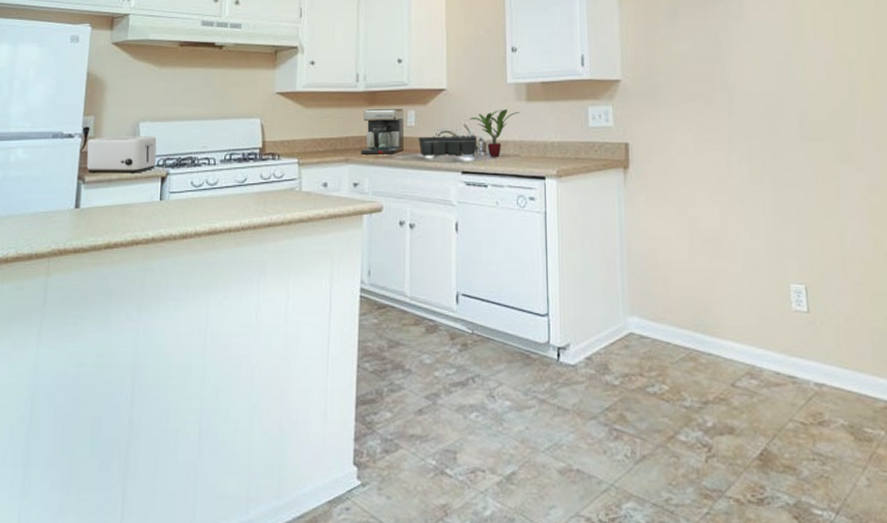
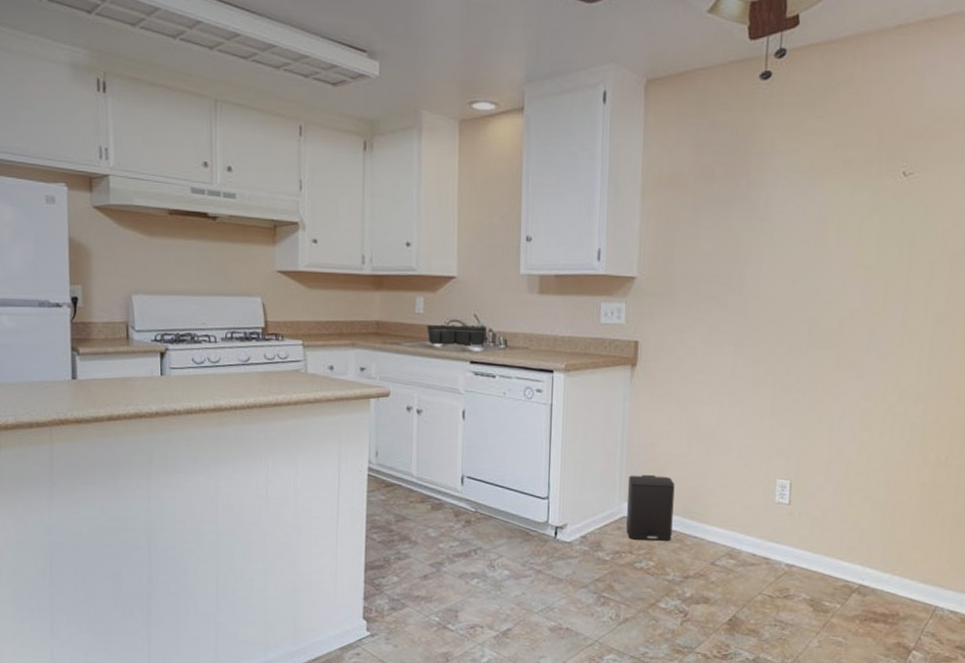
toaster: present [87,135,157,174] -> none [77,307,153,347]
coffee maker: present [361,109,405,156] -> none [367,294,413,342]
potted plant: present [469,108,520,157] -> none [479,300,532,349]
pedal bin: none [631,284,684,360] -> present [625,474,675,541]

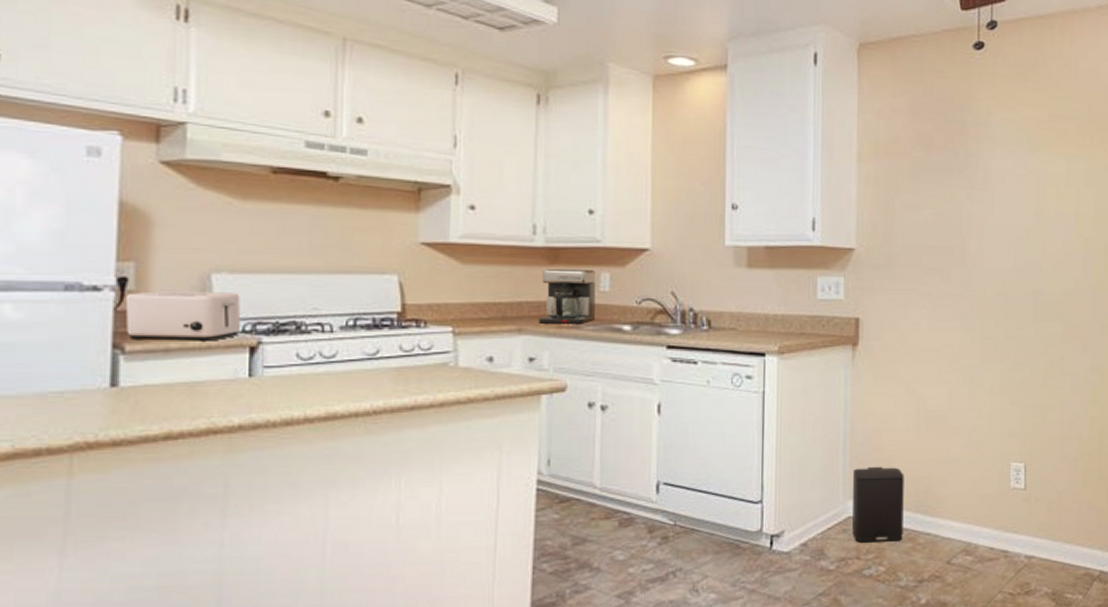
toaster: none [77,307,153,347] -> present [125,290,240,341]
coffee maker: none [367,294,413,342] -> present [538,269,596,326]
dish rack: present [426,324,490,346] -> none [612,303,691,328]

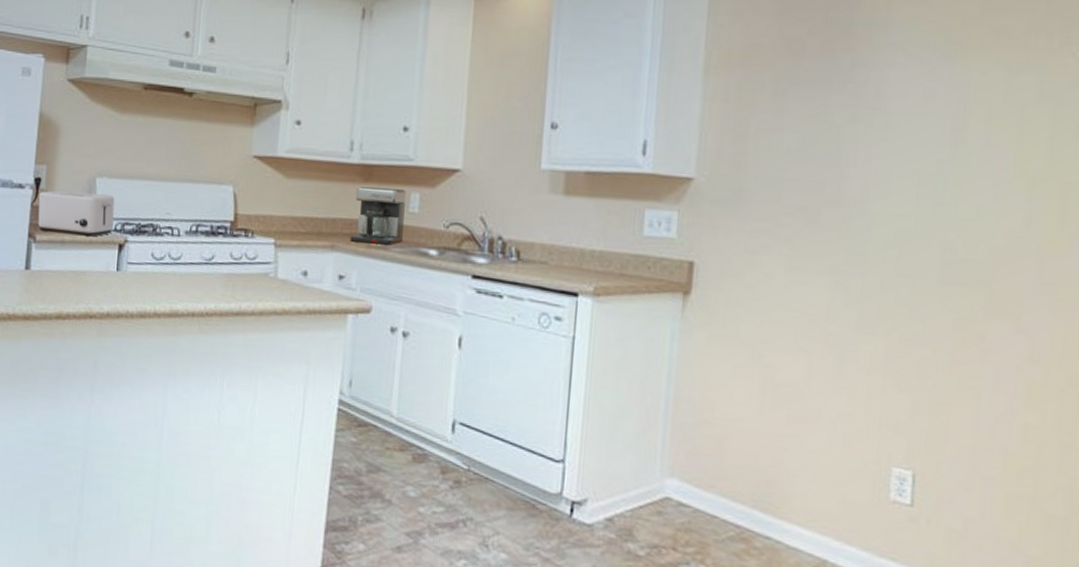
pedal bin: present [851,466,904,543] -> none [668,441,740,539]

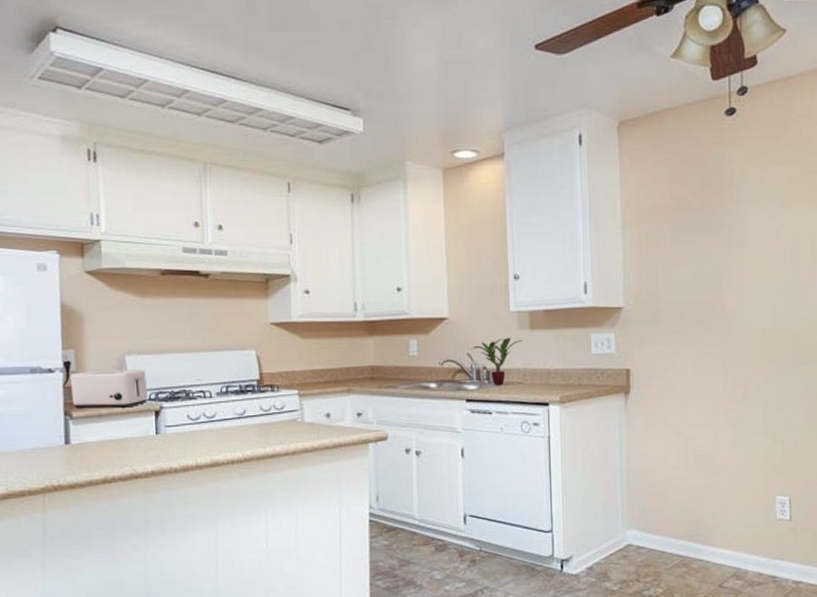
coffee maker: present [349,186,406,247] -> none [363,338,408,386]
potted plant: none [487,202,554,262] -> present [472,337,523,385]

